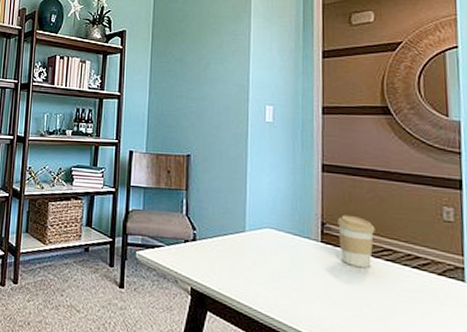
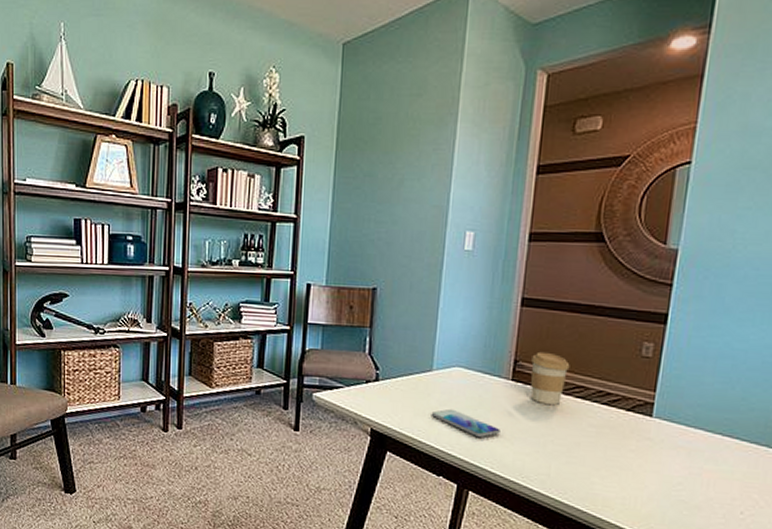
smartphone: none [247,269,315,300] -> present [431,409,500,438]

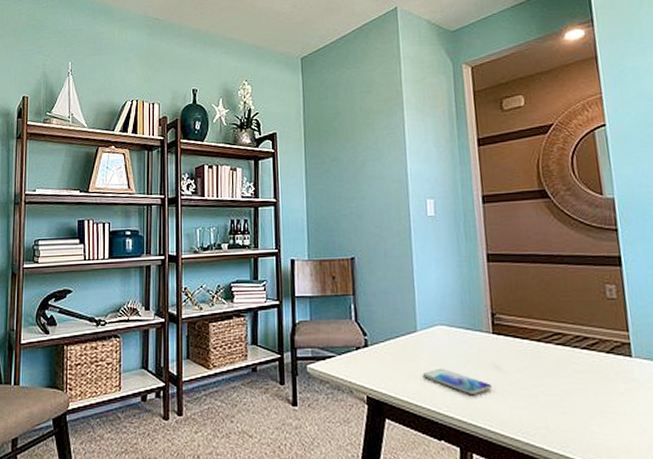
coffee cup: present [530,351,570,405] -> none [507,303,544,354]

